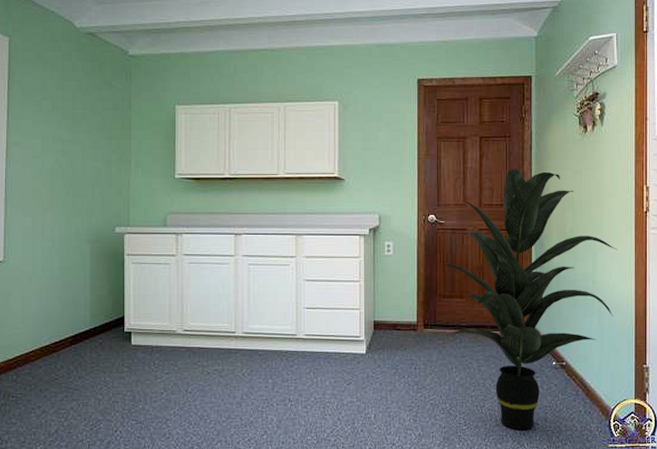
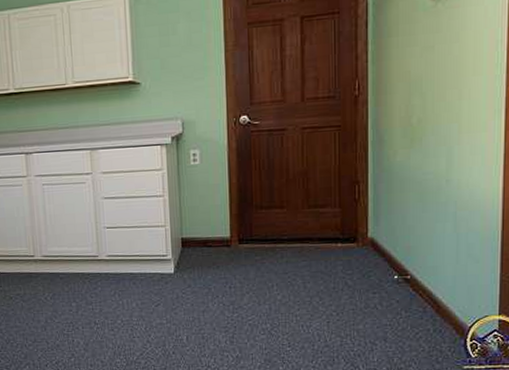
indoor plant: present [443,169,618,431] -> none [259,51,482,352]

